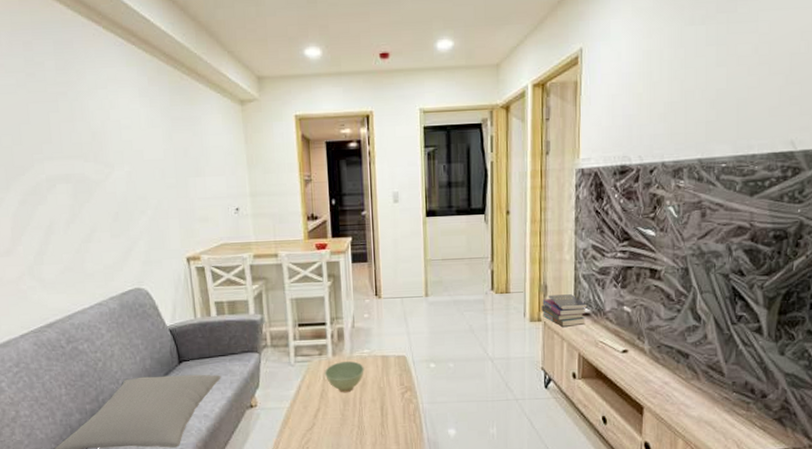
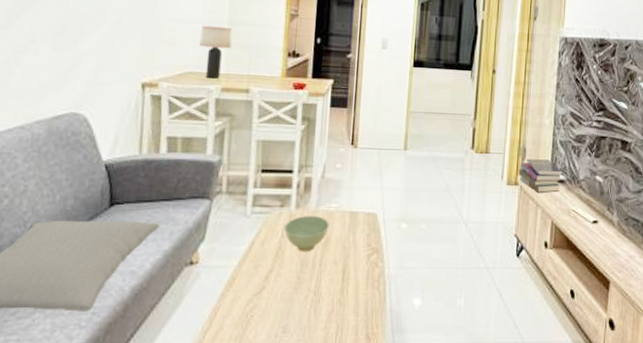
table lamp: none [228,199,256,247] -> present [199,25,233,79]

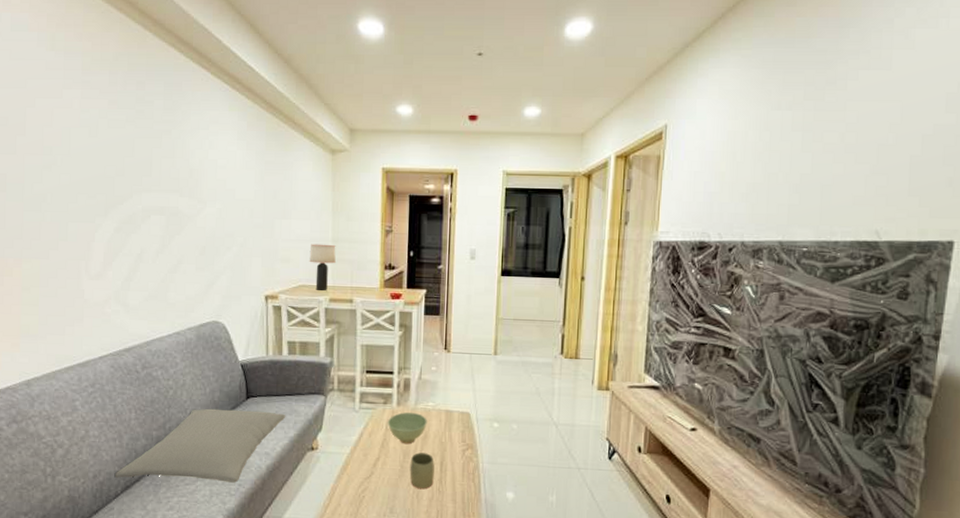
mug: none [307,261,336,303] -> present [409,452,434,490]
books: present [519,159,562,193] -> none [610,365,657,399]

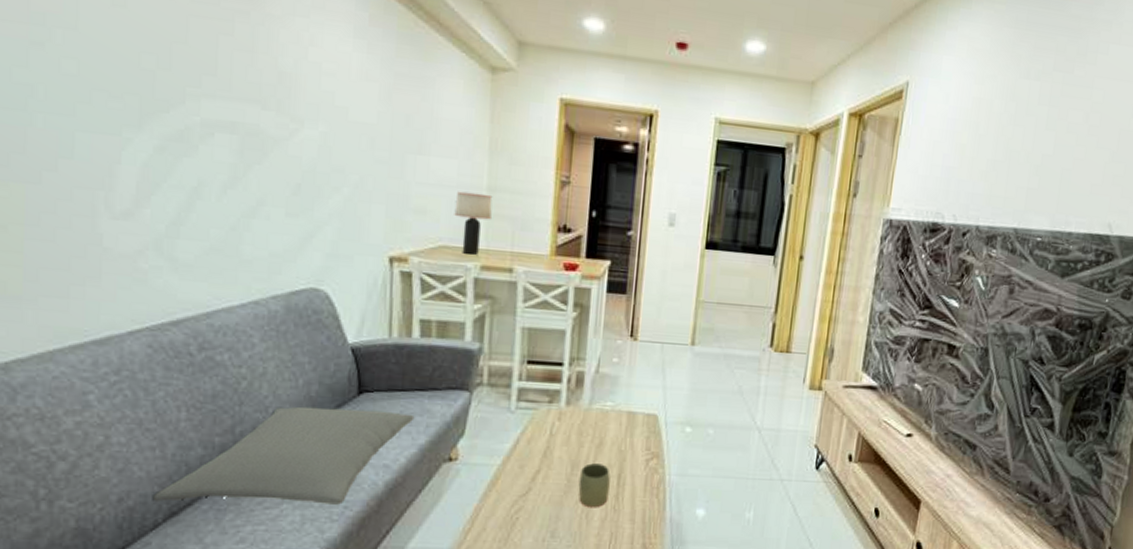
bowl: present [387,412,427,445] -> none [552,413,604,454]

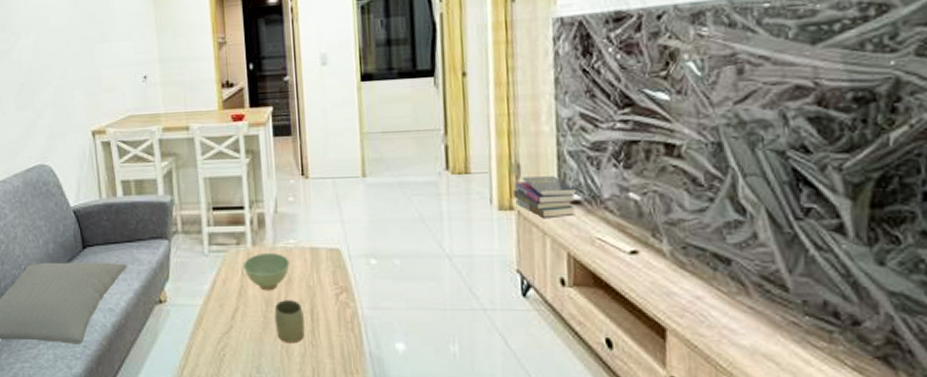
table lamp: present [454,191,493,255] -> none [135,65,165,120]
bowl: none [552,413,604,454] -> present [242,252,290,291]
books: none [824,361,875,401] -> present [513,176,576,218]

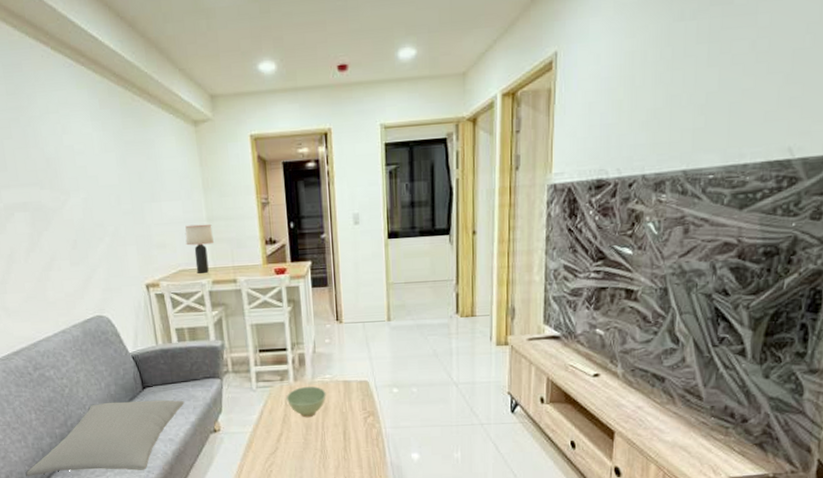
table lamp: none [135,65,165,120] -> present [185,223,214,273]
mug: present [274,300,305,344] -> none [313,424,339,459]
books: present [513,176,576,218] -> none [508,317,556,351]

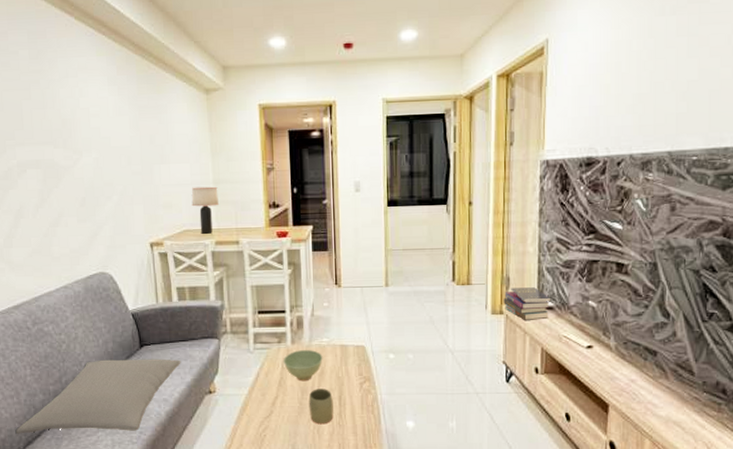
mug: none [313,424,339,459] -> present [308,389,334,425]
books: none [508,317,556,351] -> present [503,287,550,320]

